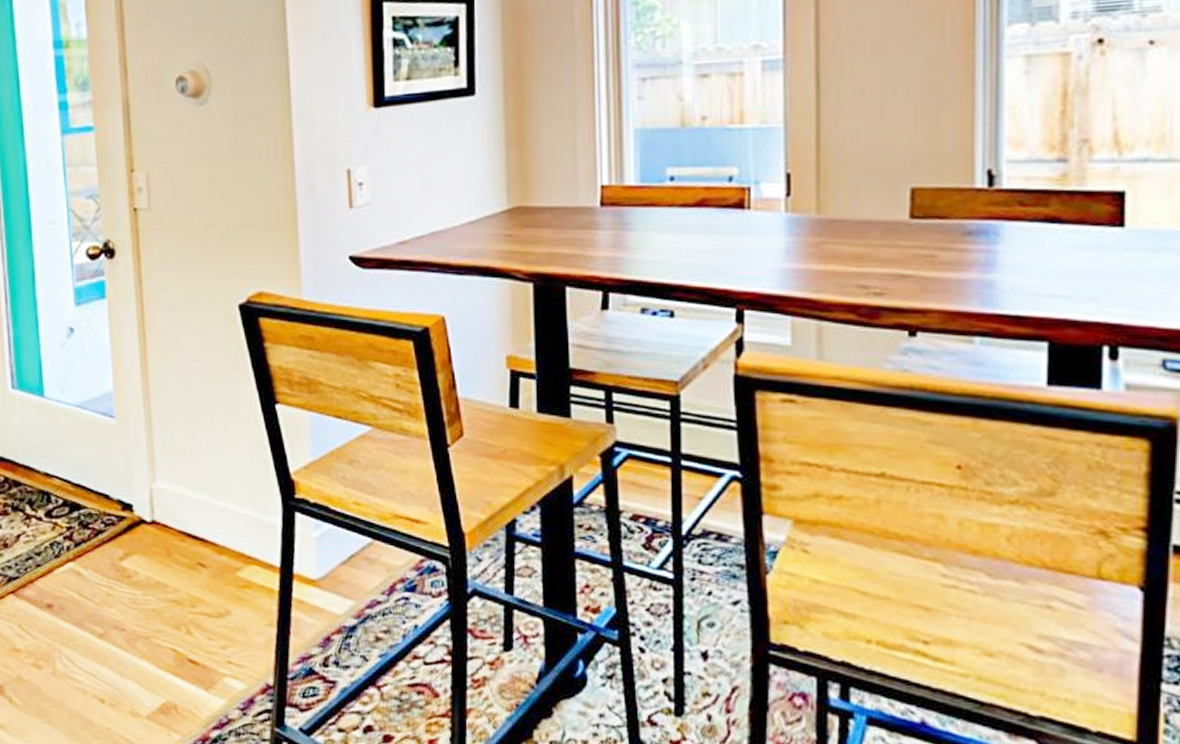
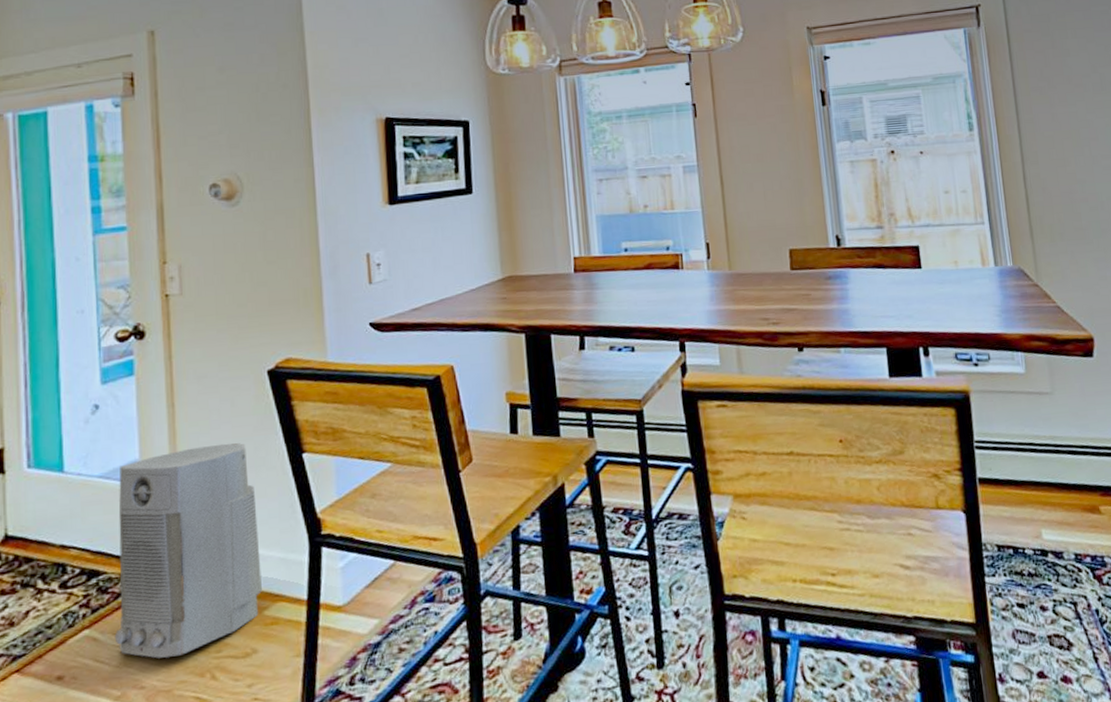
air purifier: none [95,384,235,604] -> present [114,443,262,659]

